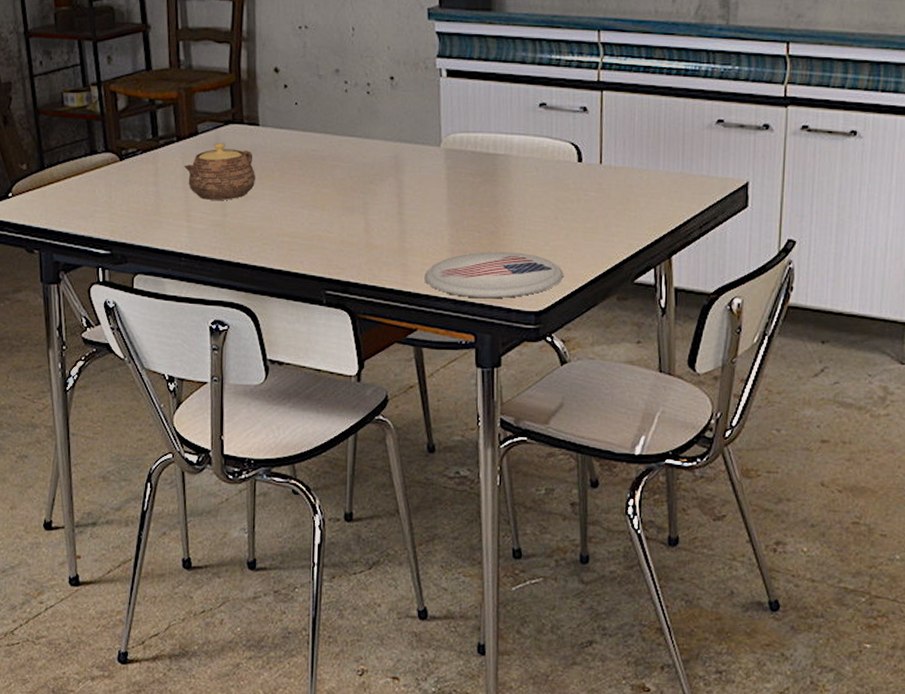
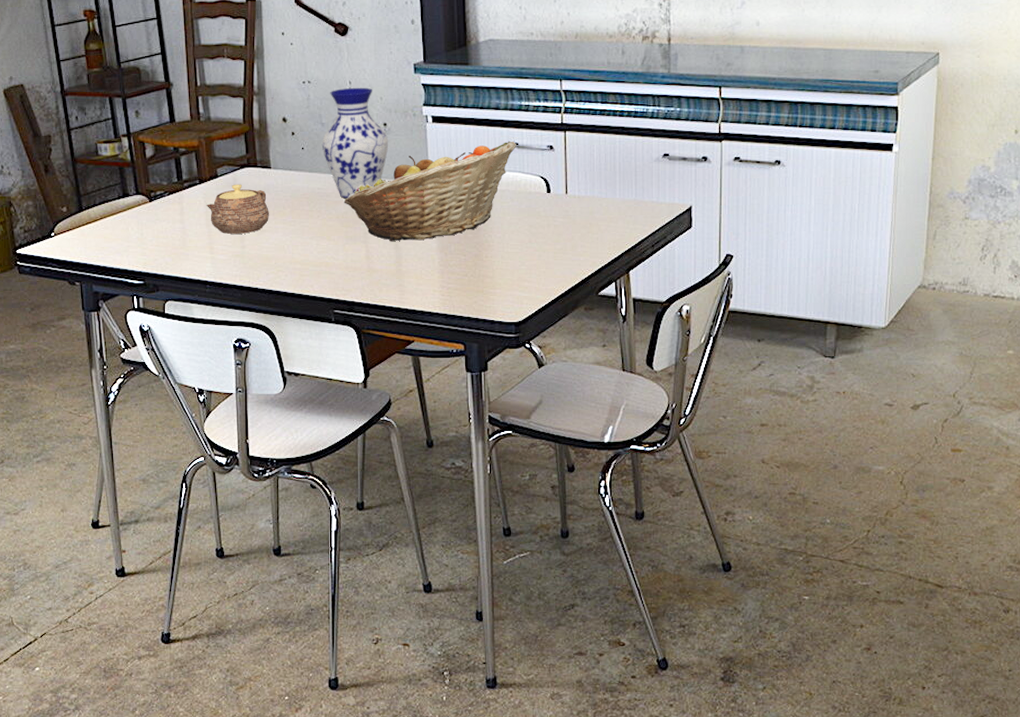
vase: none [318,34,396,163] -> present [321,87,389,199]
fruit basket: none [341,100,545,213] -> present [343,141,517,241]
plate: present [424,252,564,299] -> none [419,272,539,313]

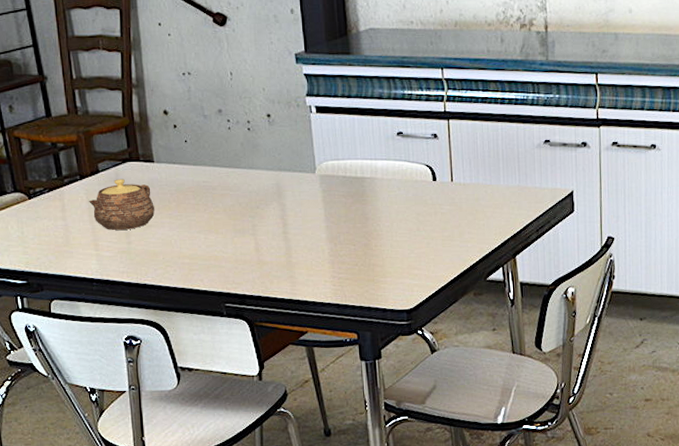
vase: present [321,87,389,199] -> none [205,78,274,191]
fruit basket: present [343,141,517,241] -> none [230,130,402,233]

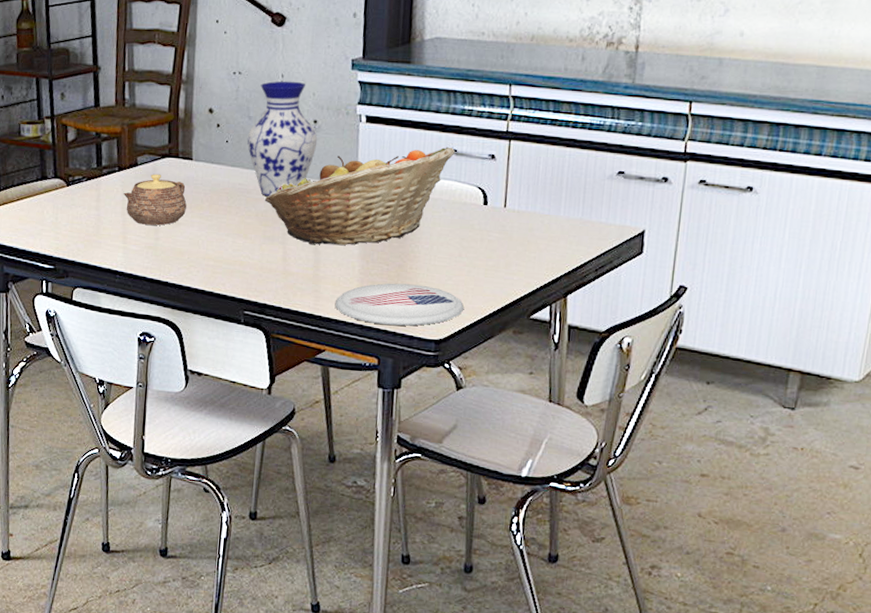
vase: none [205,78,274,191] -> present [247,81,318,197]
fruit basket: none [230,130,402,233] -> present [264,146,456,245]
plate: none [310,260,429,302] -> present [335,283,465,326]

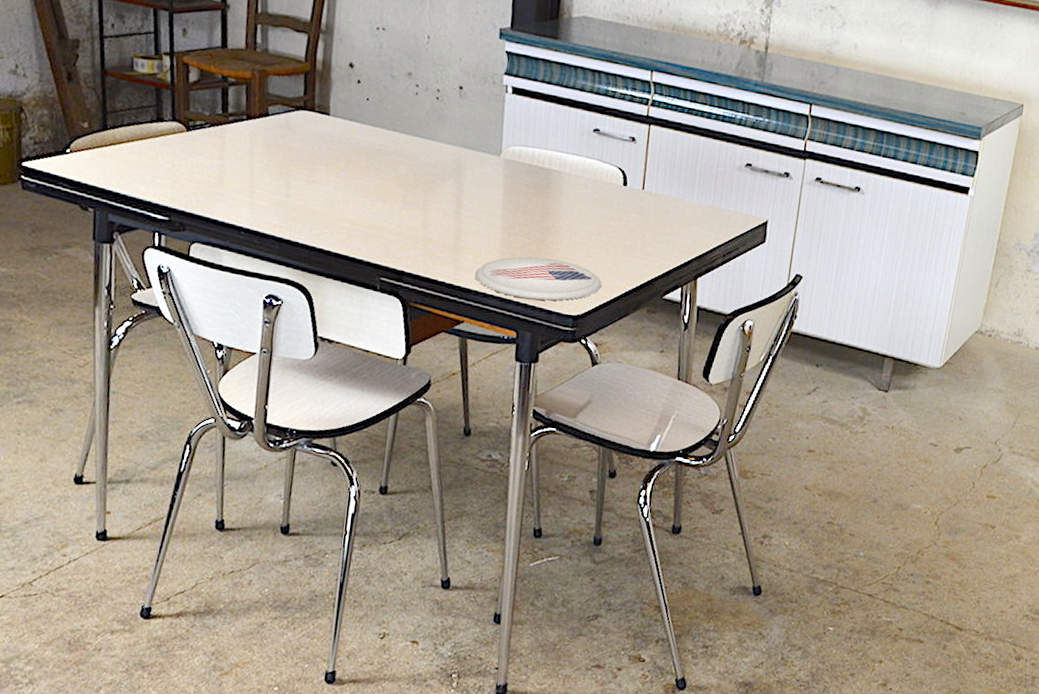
teapot: present [123,174,187,226] -> none [251,126,322,182]
vase: present [247,81,318,197] -> none [389,42,463,161]
fruit basket: present [264,146,456,245] -> none [405,124,598,216]

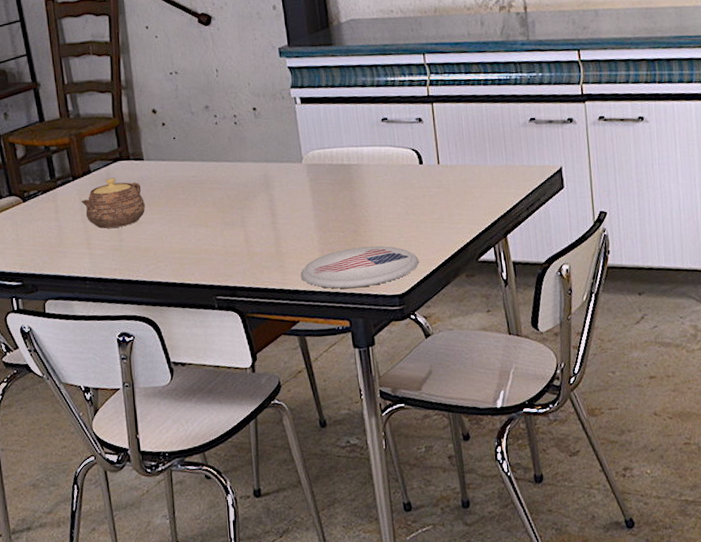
teapot: none [251,126,322,182] -> present [80,177,145,229]

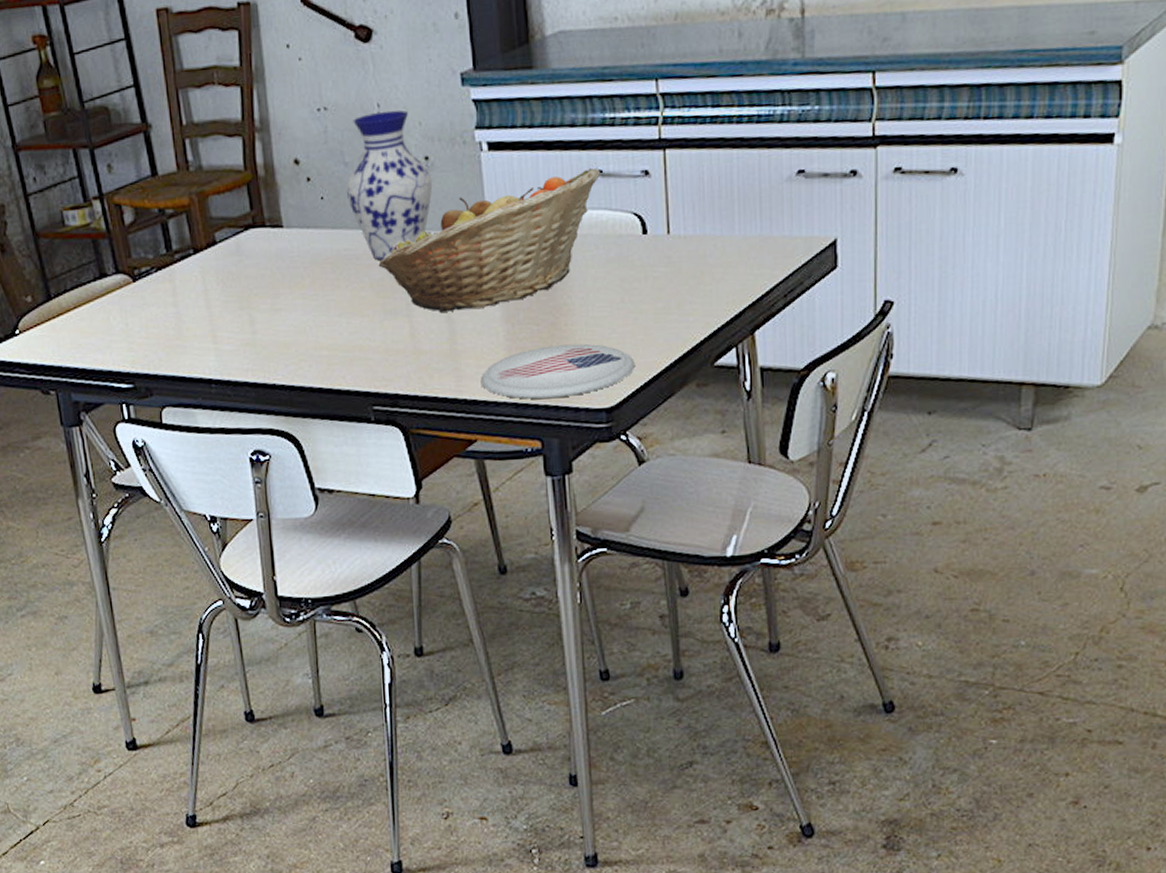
teapot: present [80,177,145,229] -> none [204,250,285,317]
vase: none [193,74,260,185] -> present [346,110,433,261]
fruit basket: none [219,116,386,223] -> present [378,167,601,312]

